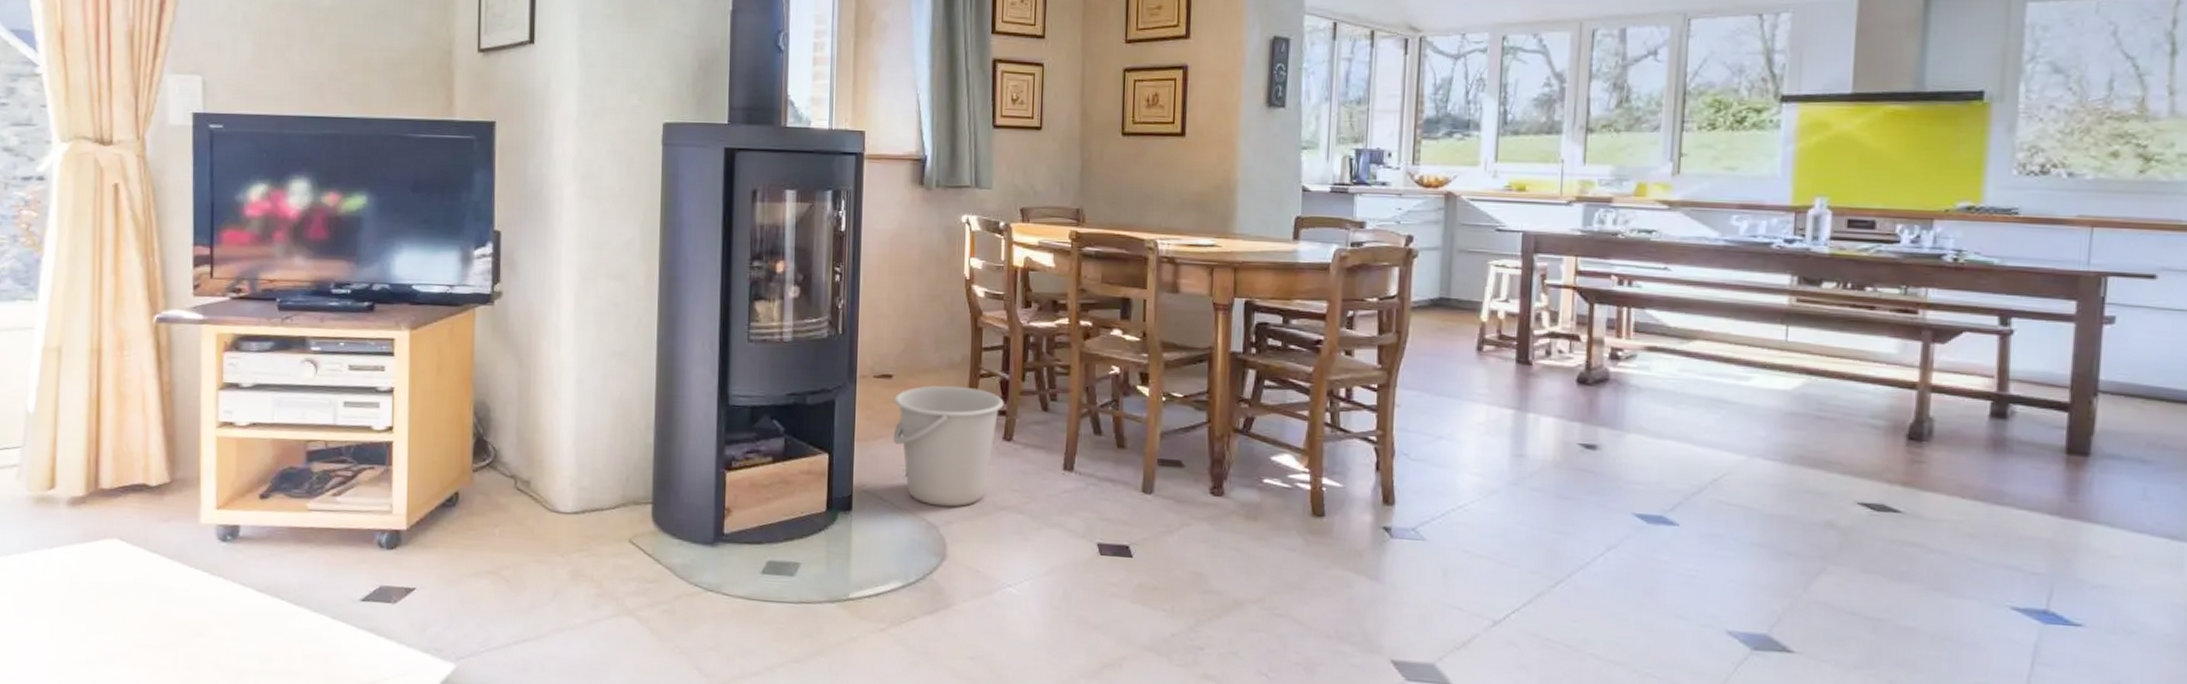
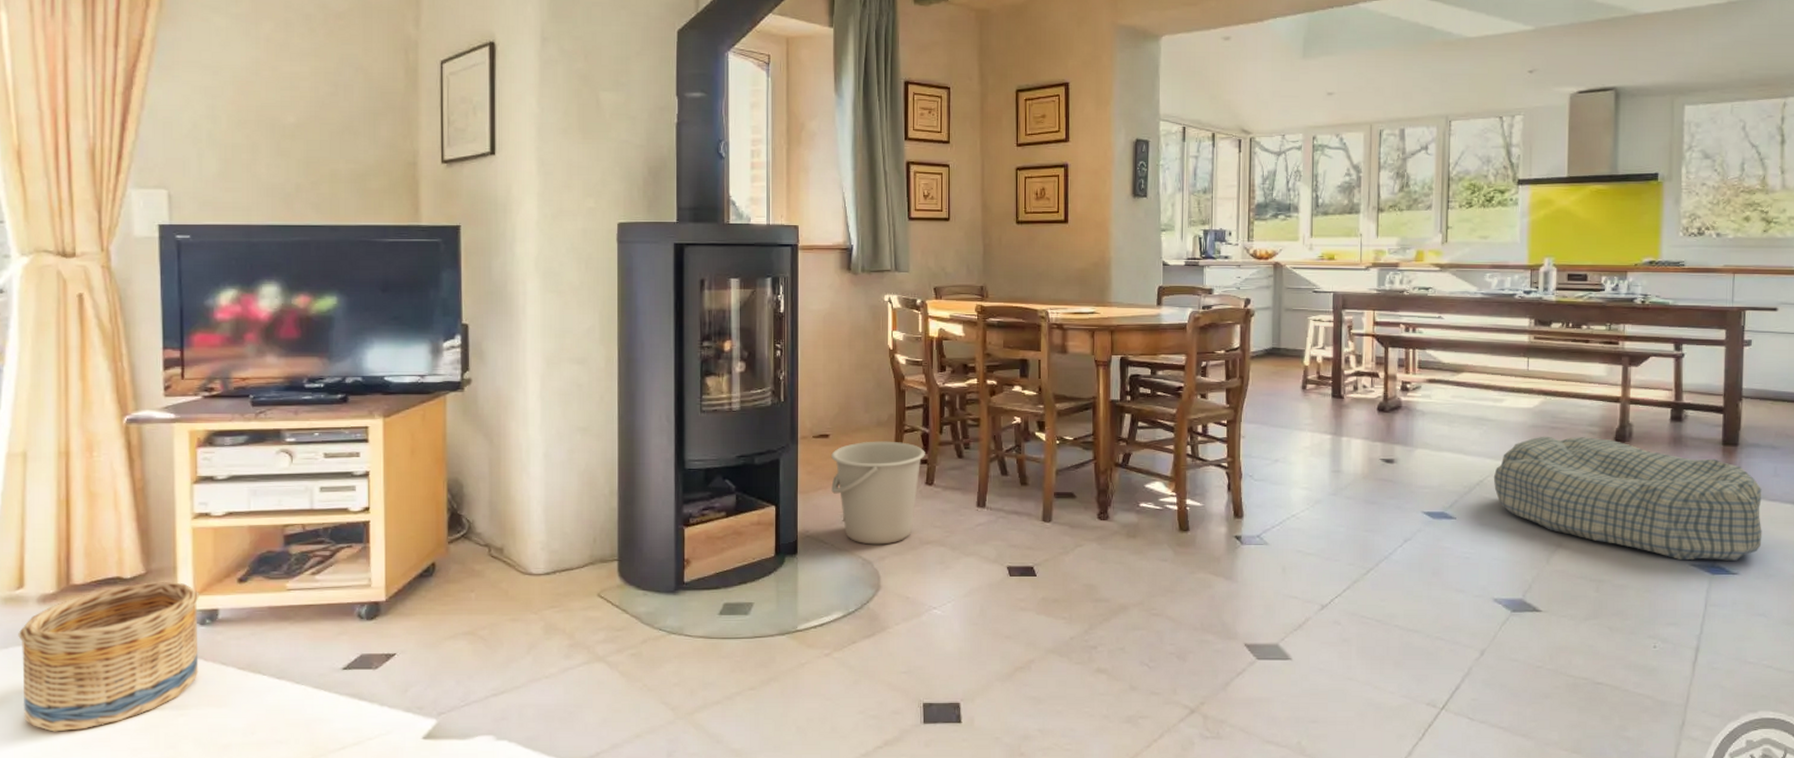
basket: none [48,492,221,642] -> present [18,582,199,732]
dog bed: none [1732,427,2123,608] -> present [1493,436,1762,561]

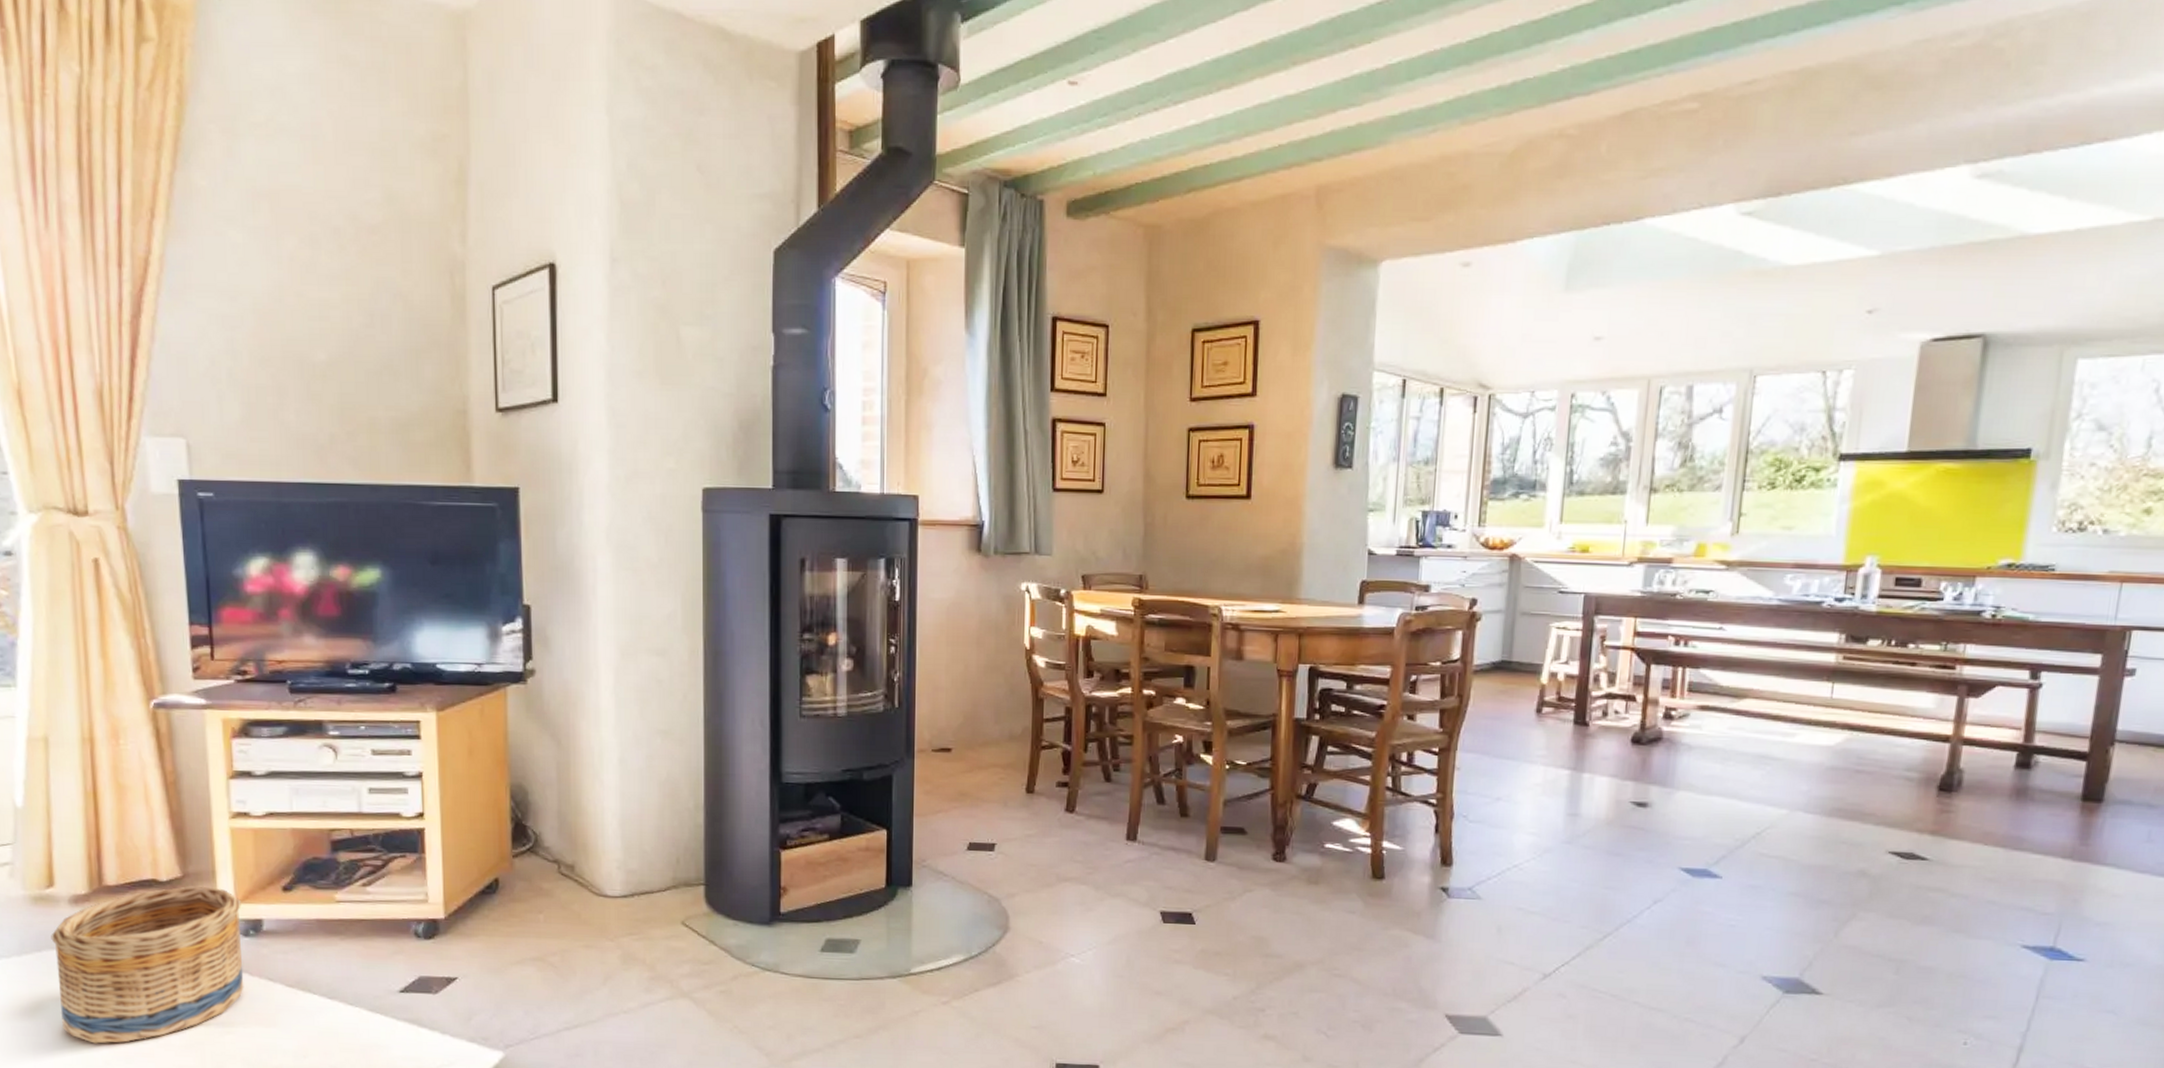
bucket: present [831,441,925,545] -> none [953,758,1066,880]
dog bed: present [1493,436,1762,561] -> none [1774,781,2129,944]

